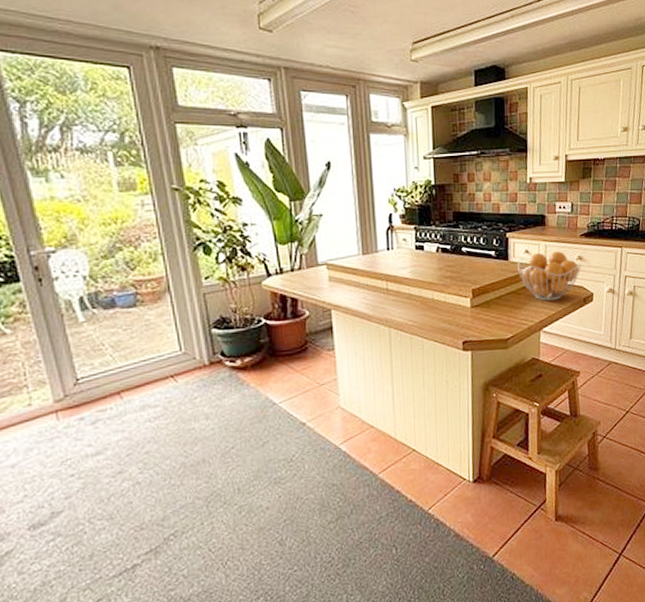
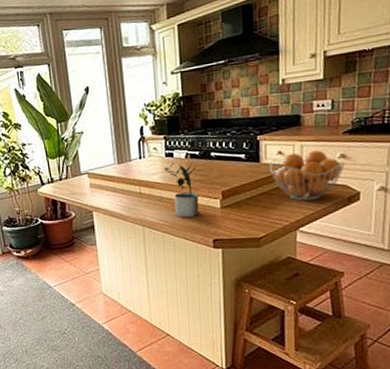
potted plant: none [413,255,450,318] -> present [164,162,200,218]

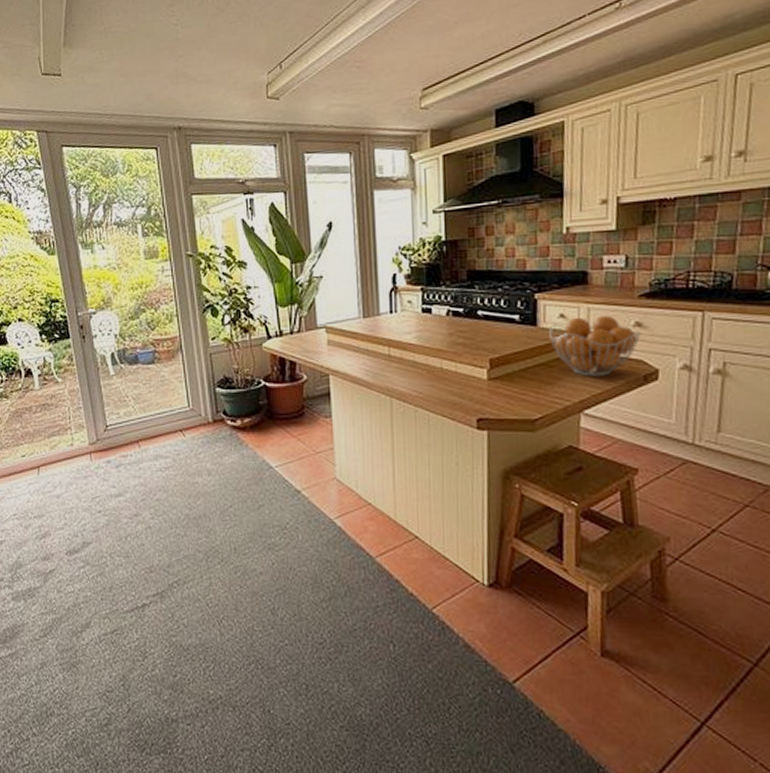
potted plant: present [164,162,200,218] -> none [419,319,462,390]

